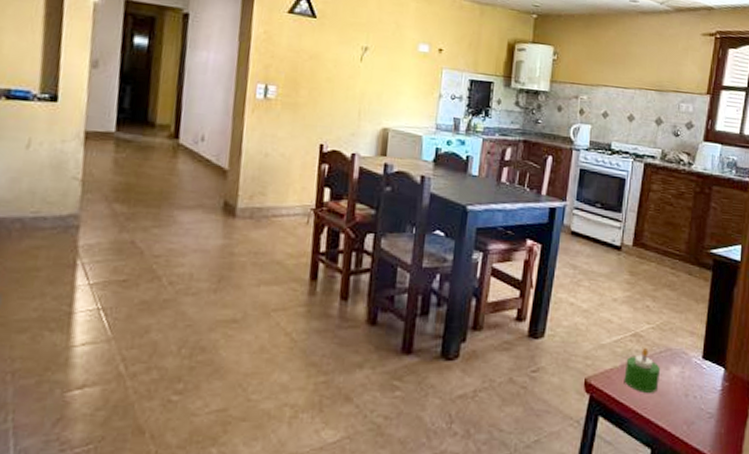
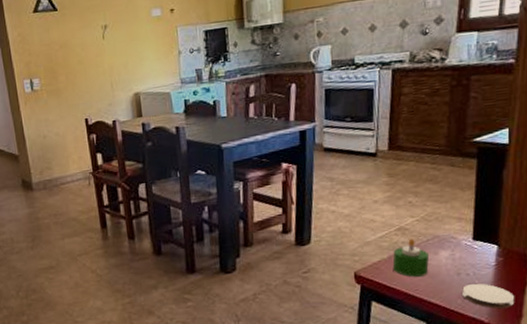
coaster: none [688,408,737,442] -> present [462,283,515,309]

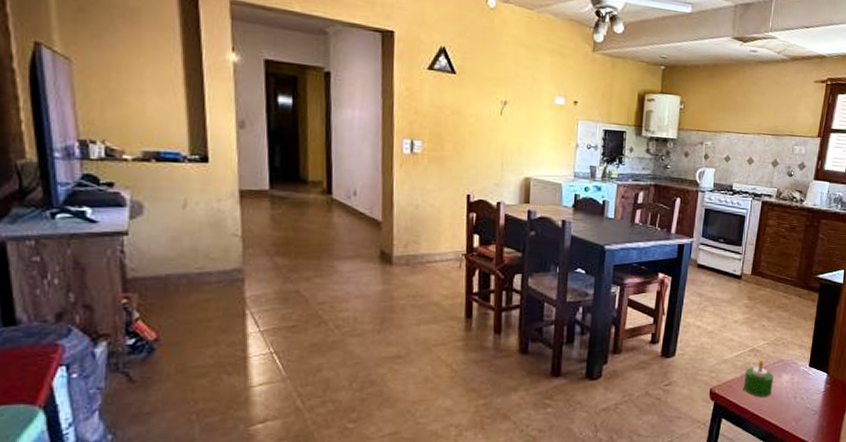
coaster: present [462,283,515,309] -> none [796,407,836,433]

